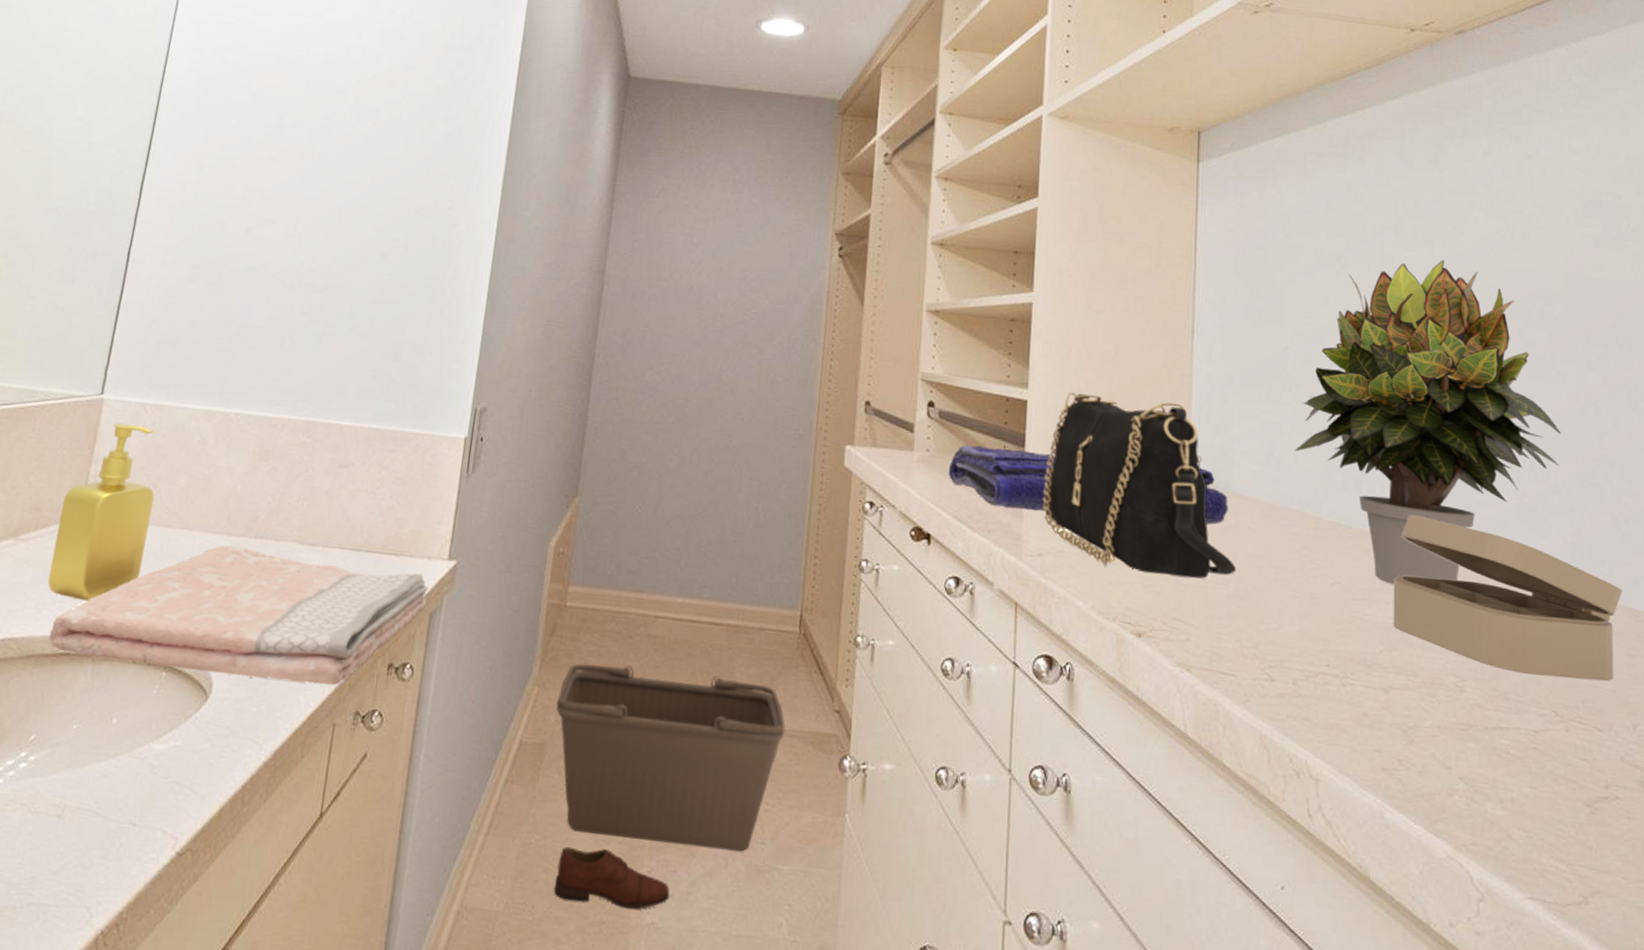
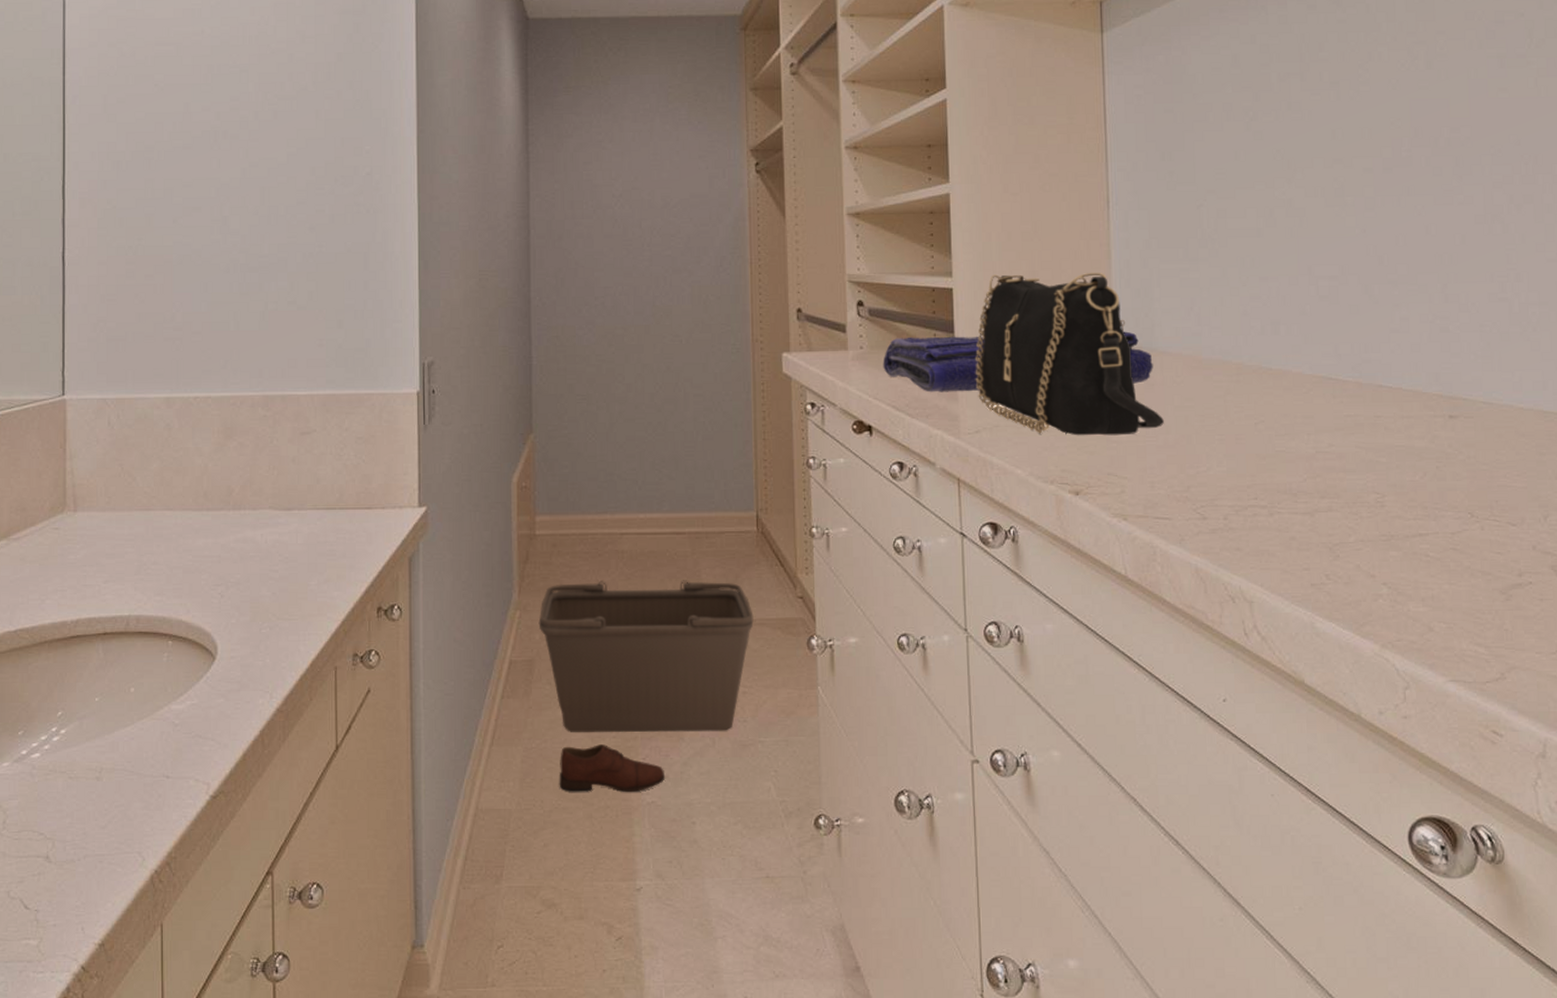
soap dispenser: present [47,423,154,601] -> none [46,420,131,587]
towel: present [49,545,429,685] -> none [56,520,404,636]
potted plant: present [1295,260,1561,585] -> none [1214,100,1470,417]
jewelry box: present [1393,514,1622,682] -> none [1314,349,1532,483]

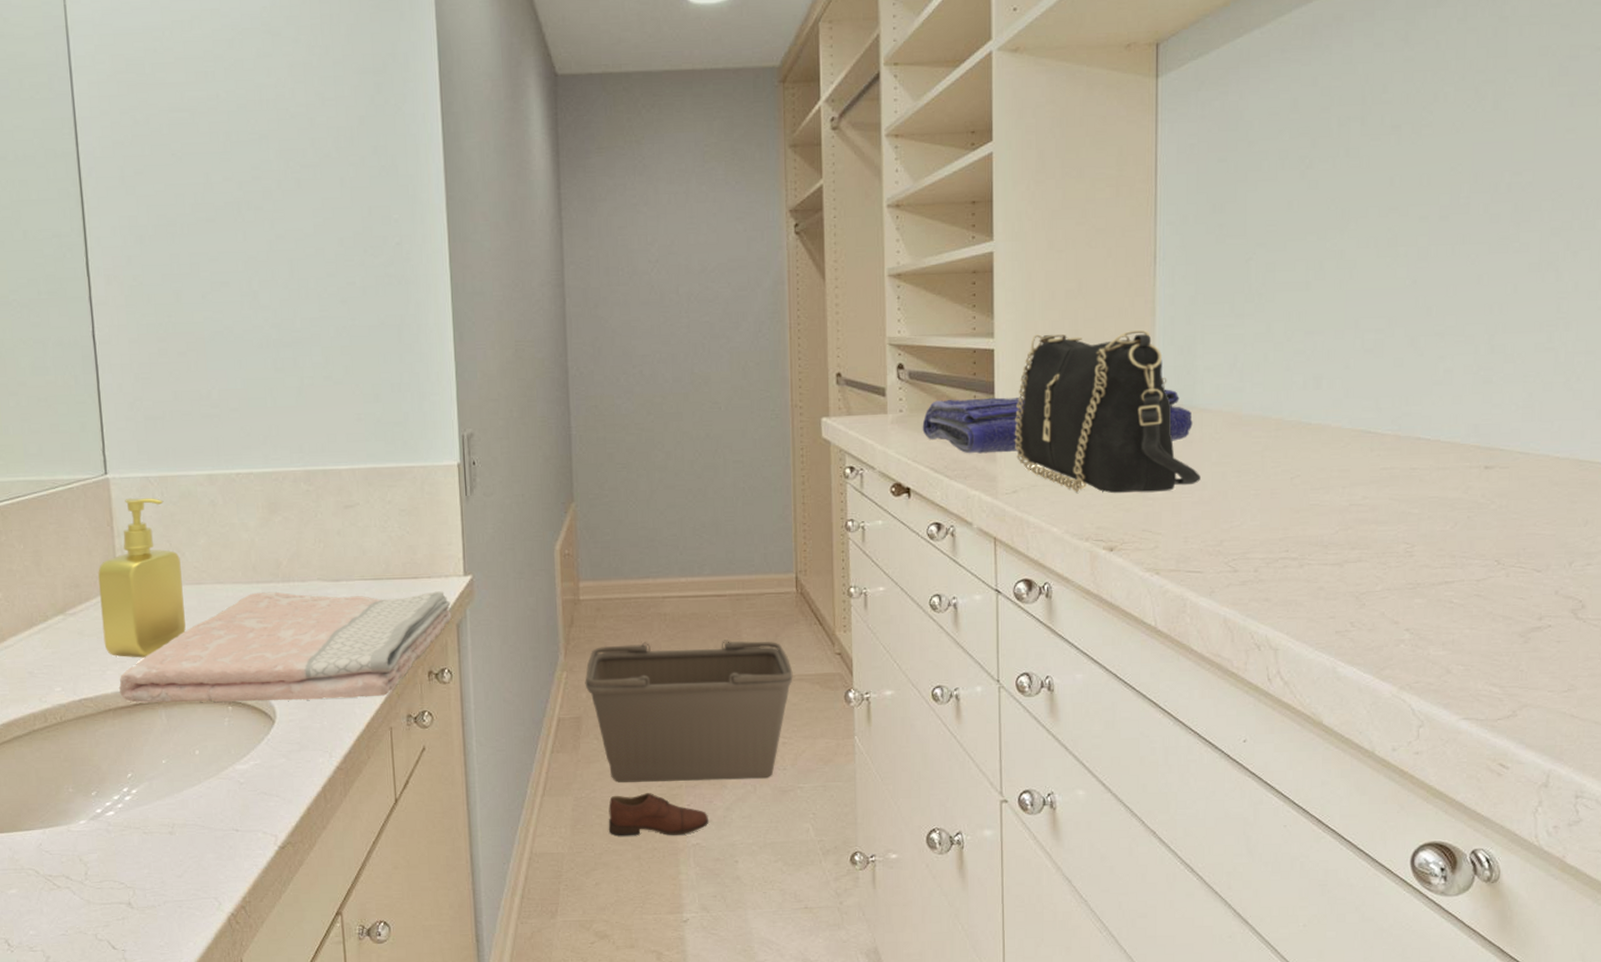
soap dispenser: none [46,420,131,587] -> present [98,498,186,658]
towel: none [56,520,404,636] -> present [118,591,452,704]

